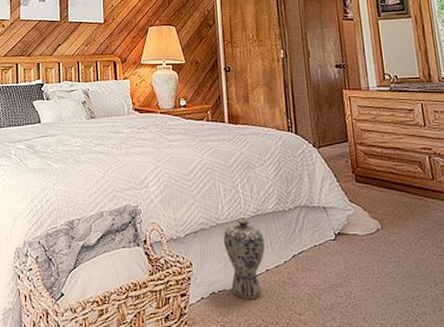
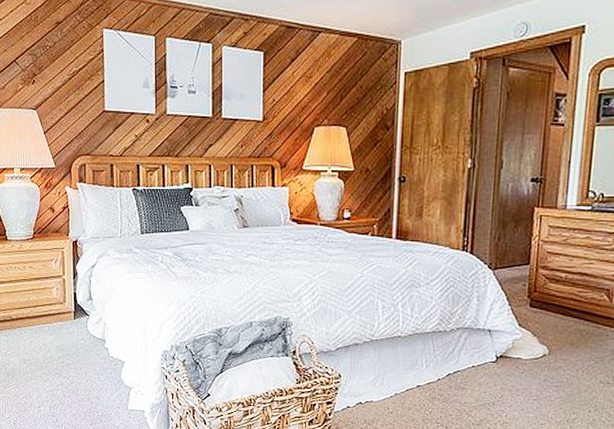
vase: present [223,217,265,299] -> none [375,335,420,411]

